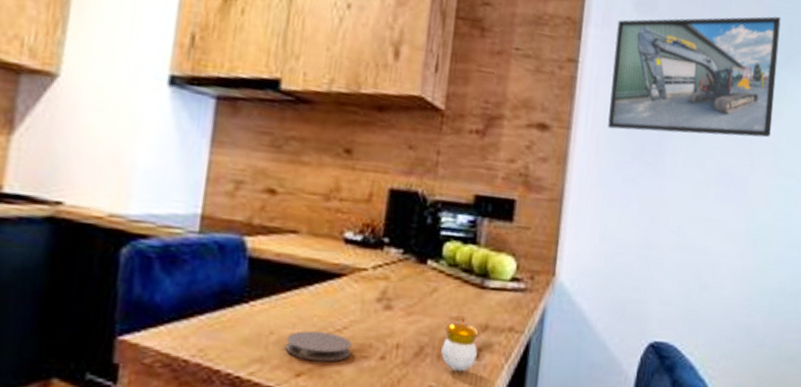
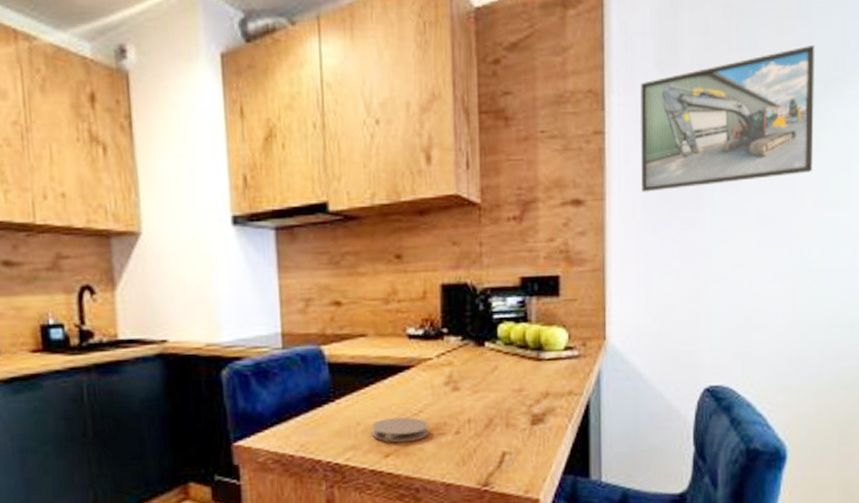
candle: present [441,316,479,371] -> none [509,387,542,435]

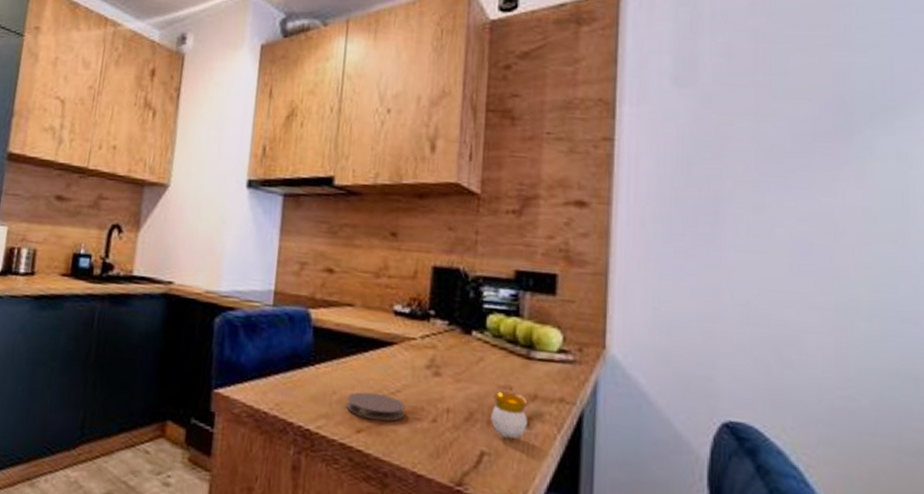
candle: none [509,387,542,435] -> present [491,385,528,439]
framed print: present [640,44,815,192] -> none [651,73,858,203]

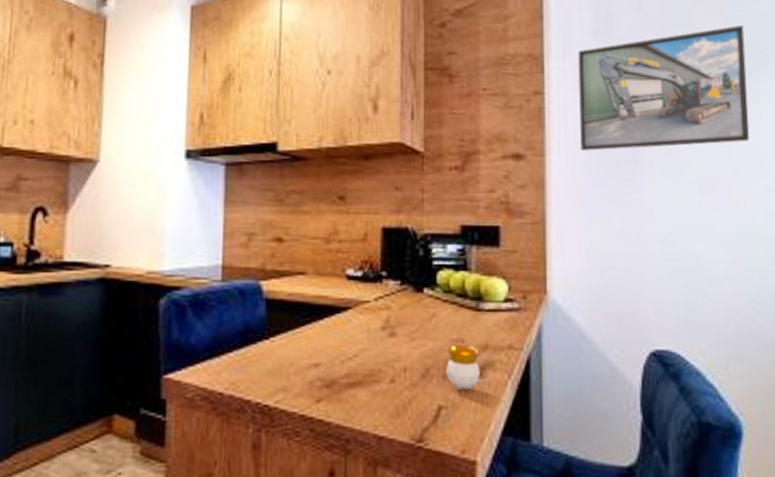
coaster: present [346,392,406,421] -> none [304,361,363,388]
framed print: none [651,73,858,203] -> present [578,25,750,151]

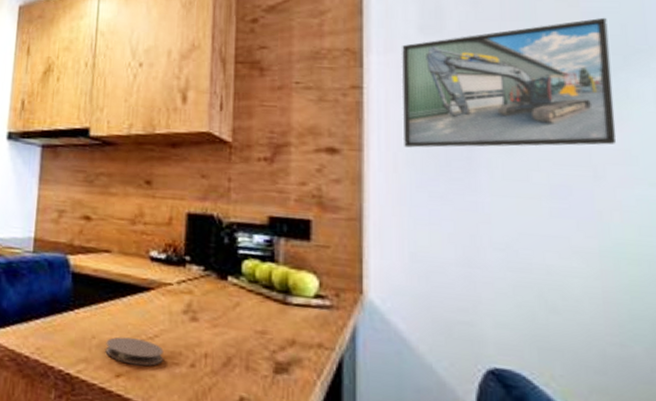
coaster: none [304,361,363,388] -> present [105,337,164,366]
candle: present [446,337,480,389] -> none [249,330,286,384]

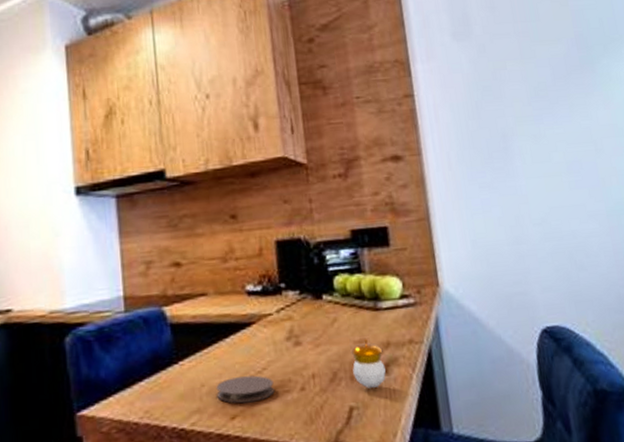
candle: none [249,330,286,384] -> present [351,338,386,388]
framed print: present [402,17,617,148] -> none [441,13,607,146]

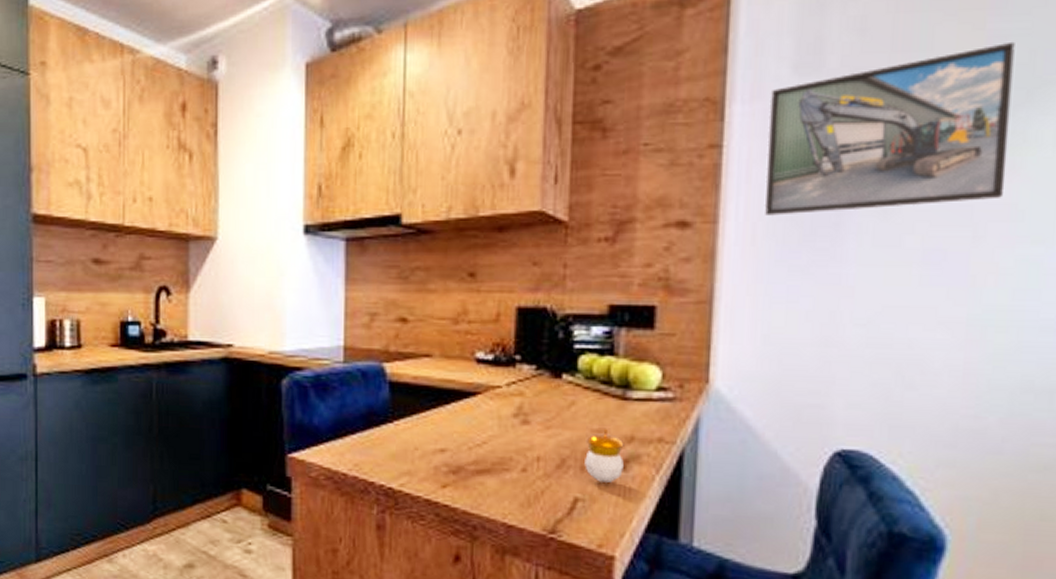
coaster: present [216,375,275,404] -> none [430,446,493,475]
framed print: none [441,13,607,146] -> present [764,41,1015,215]

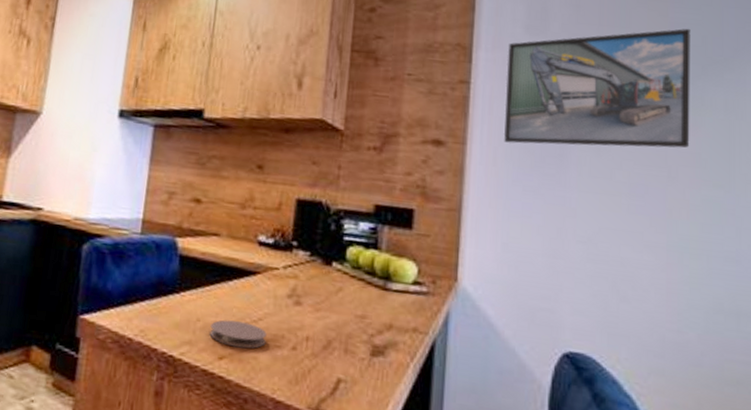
coaster: none [430,446,493,475] -> present [209,320,267,349]
candle: present [585,428,624,483] -> none [348,314,384,367]

